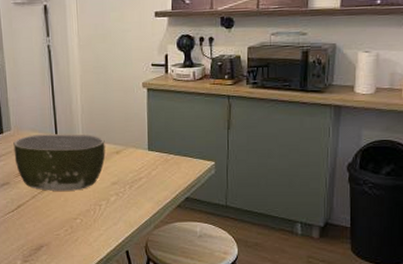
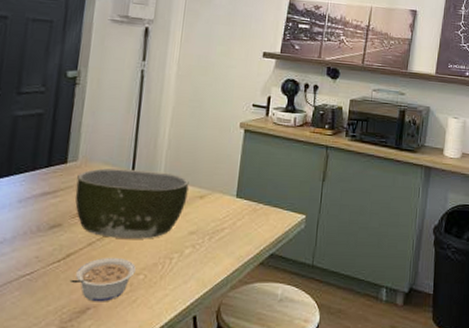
legume: none [23,206,73,241] -> present [69,257,136,302]

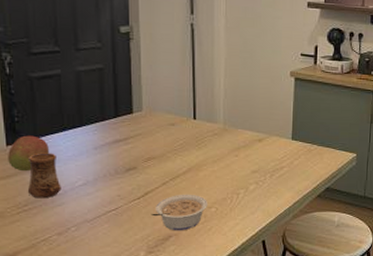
bowl: present [75,168,189,239] -> none [144,116,247,178]

